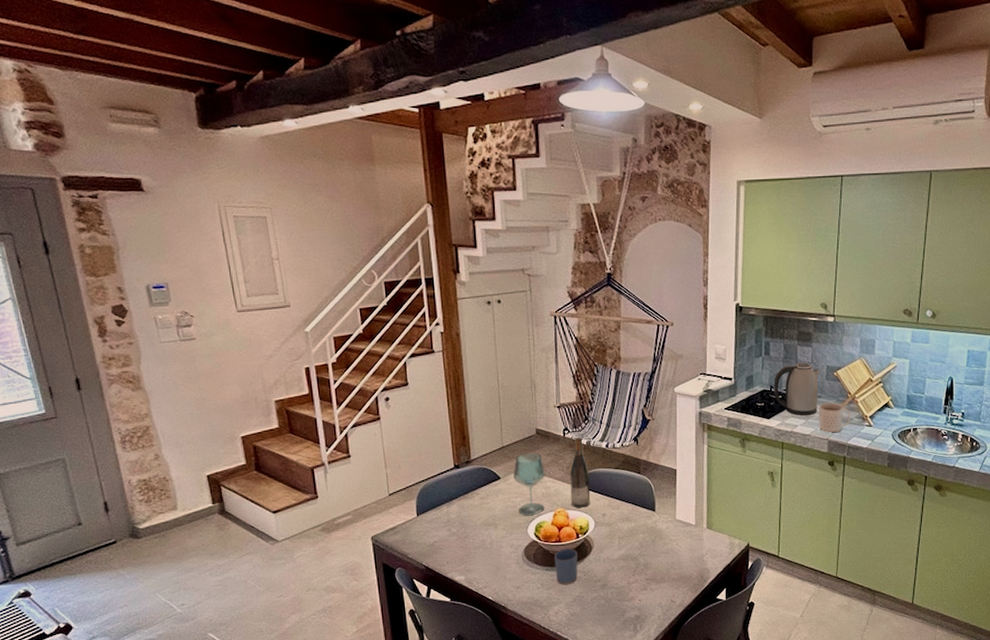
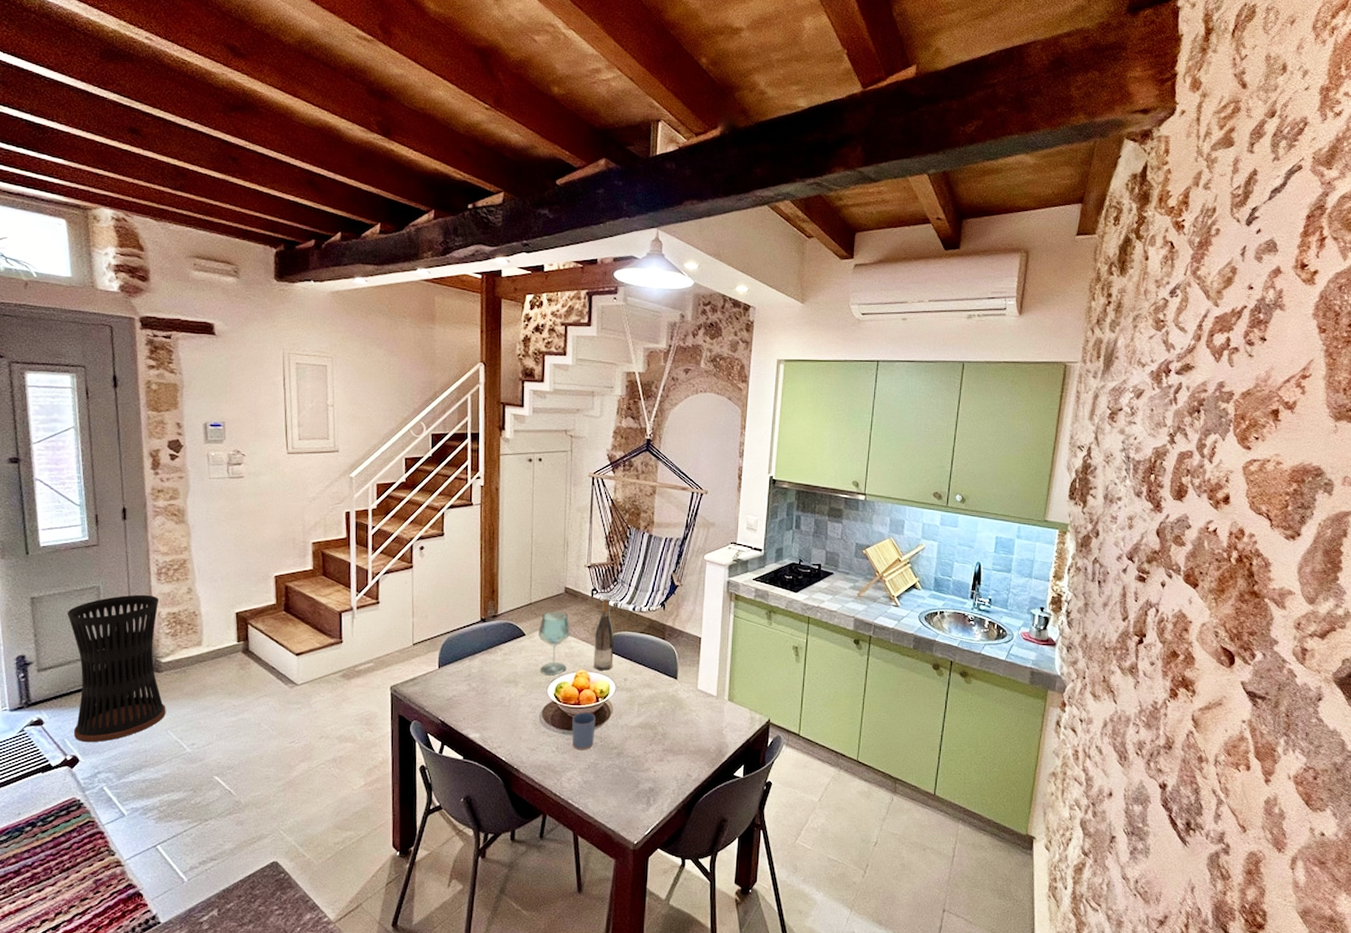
umbrella stand: none [36,463,152,609] -> present [67,594,166,742]
kettle: present [774,362,819,415] -> none [802,538,849,591]
mug: present [818,402,851,433] -> none [845,580,878,611]

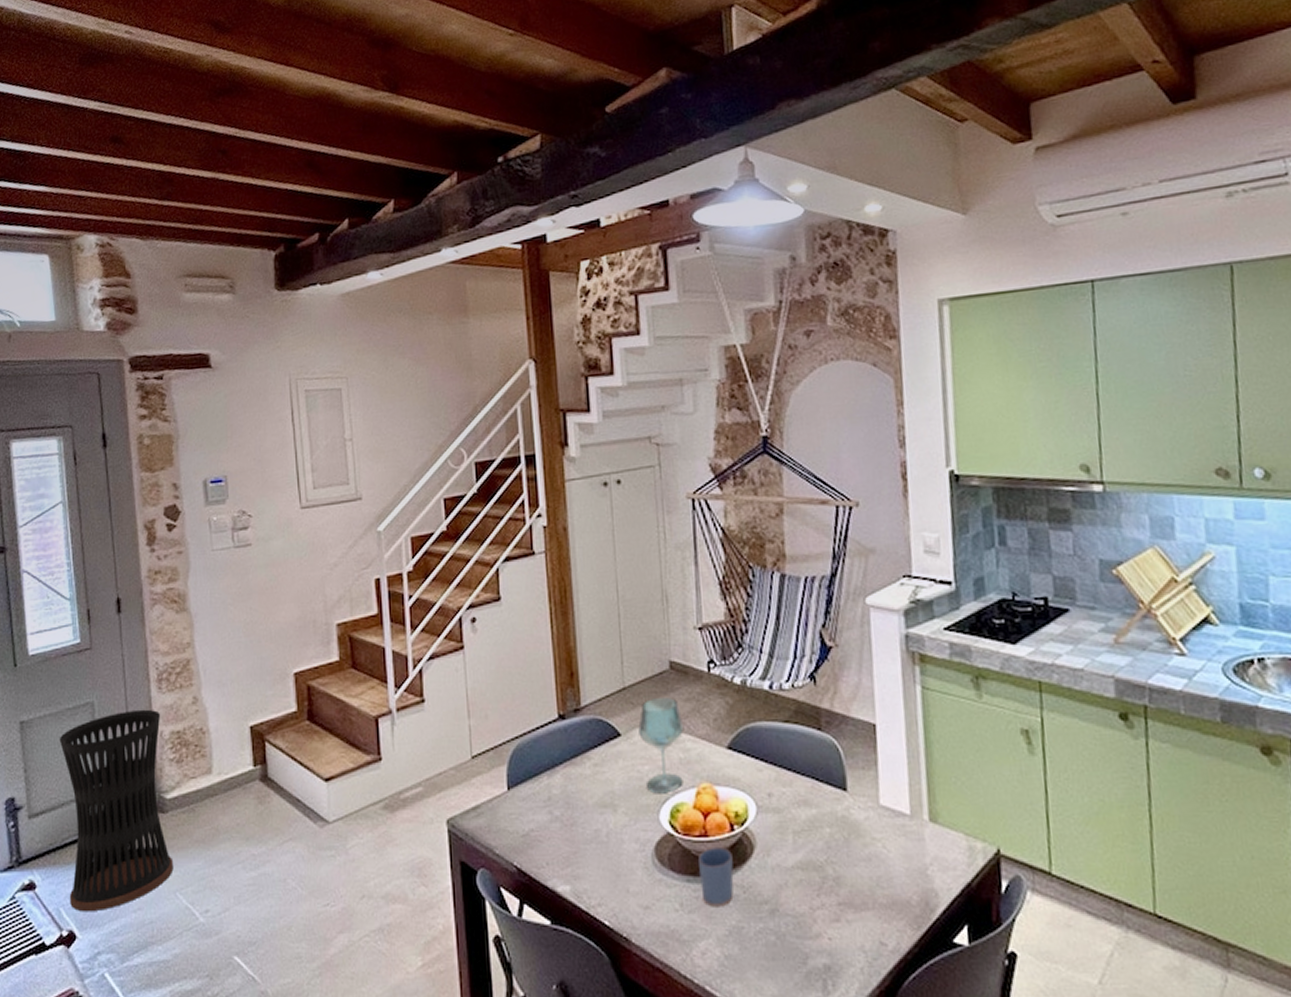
wine bottle: present [593,598,614,671] -> none [718,672,750,783]

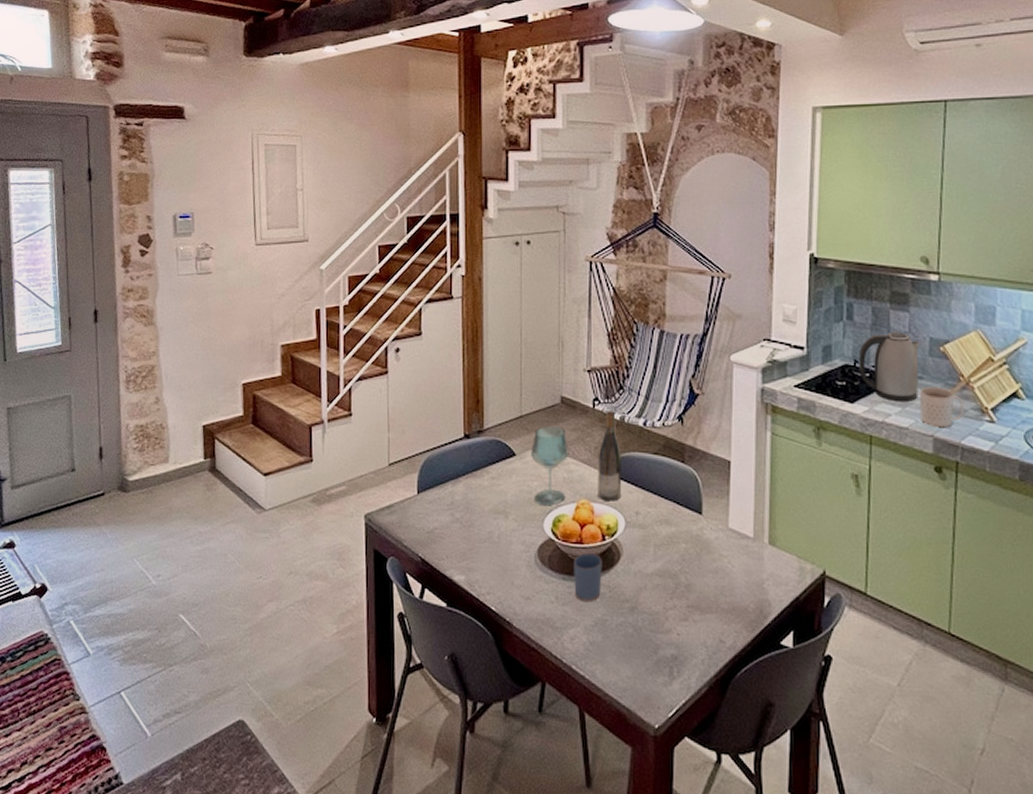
umbrella stand: present [59,709,174,911] -> none [40,404,132,569]
wine bottle: none [718,672,750,783] -> present [598,409,622,501]
kettle: none [1016,555,1092,638] -> present [858,331,920,401]
mug: none [1093,617,1148,667] -> present [919,386,965,428]

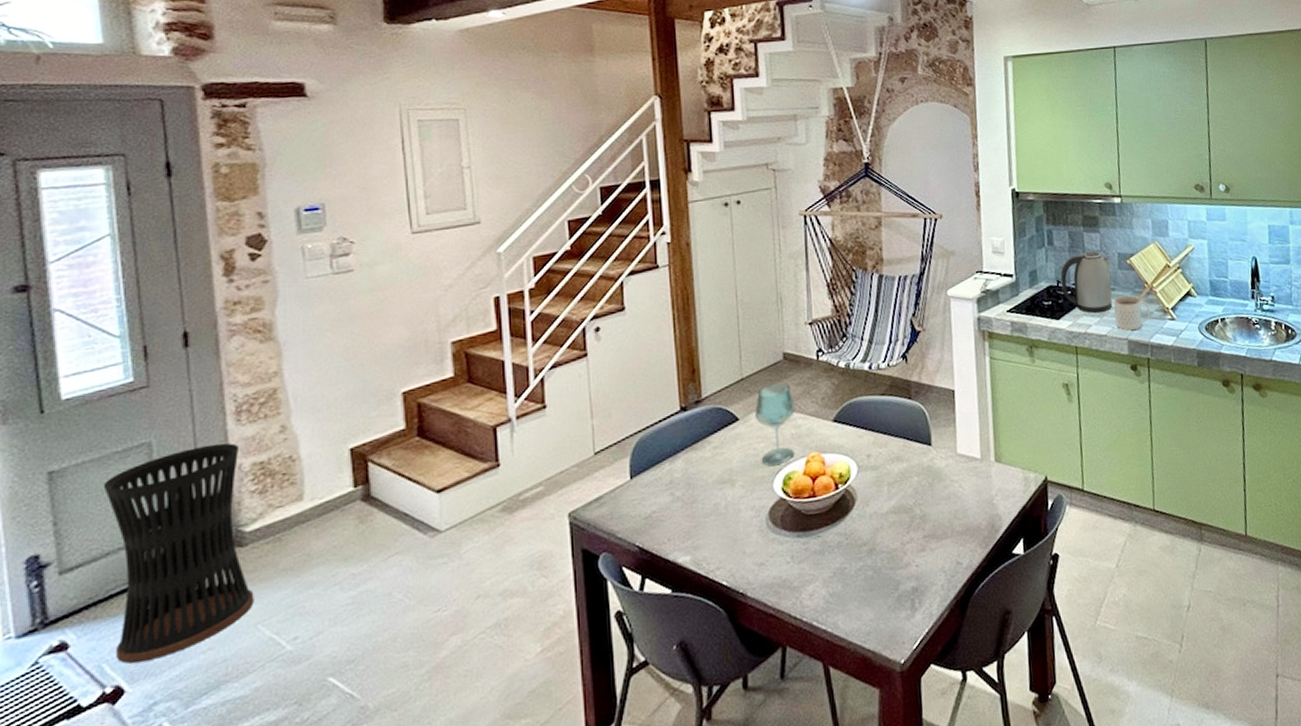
umbrella stand: none [40,404,132,569] -> present [103,443,254,664]
mug: present [574,553,602,602] -> none [807,504,838,555]
wine bottle: present [598,409,622,501] -> none [825,358,852,450]

